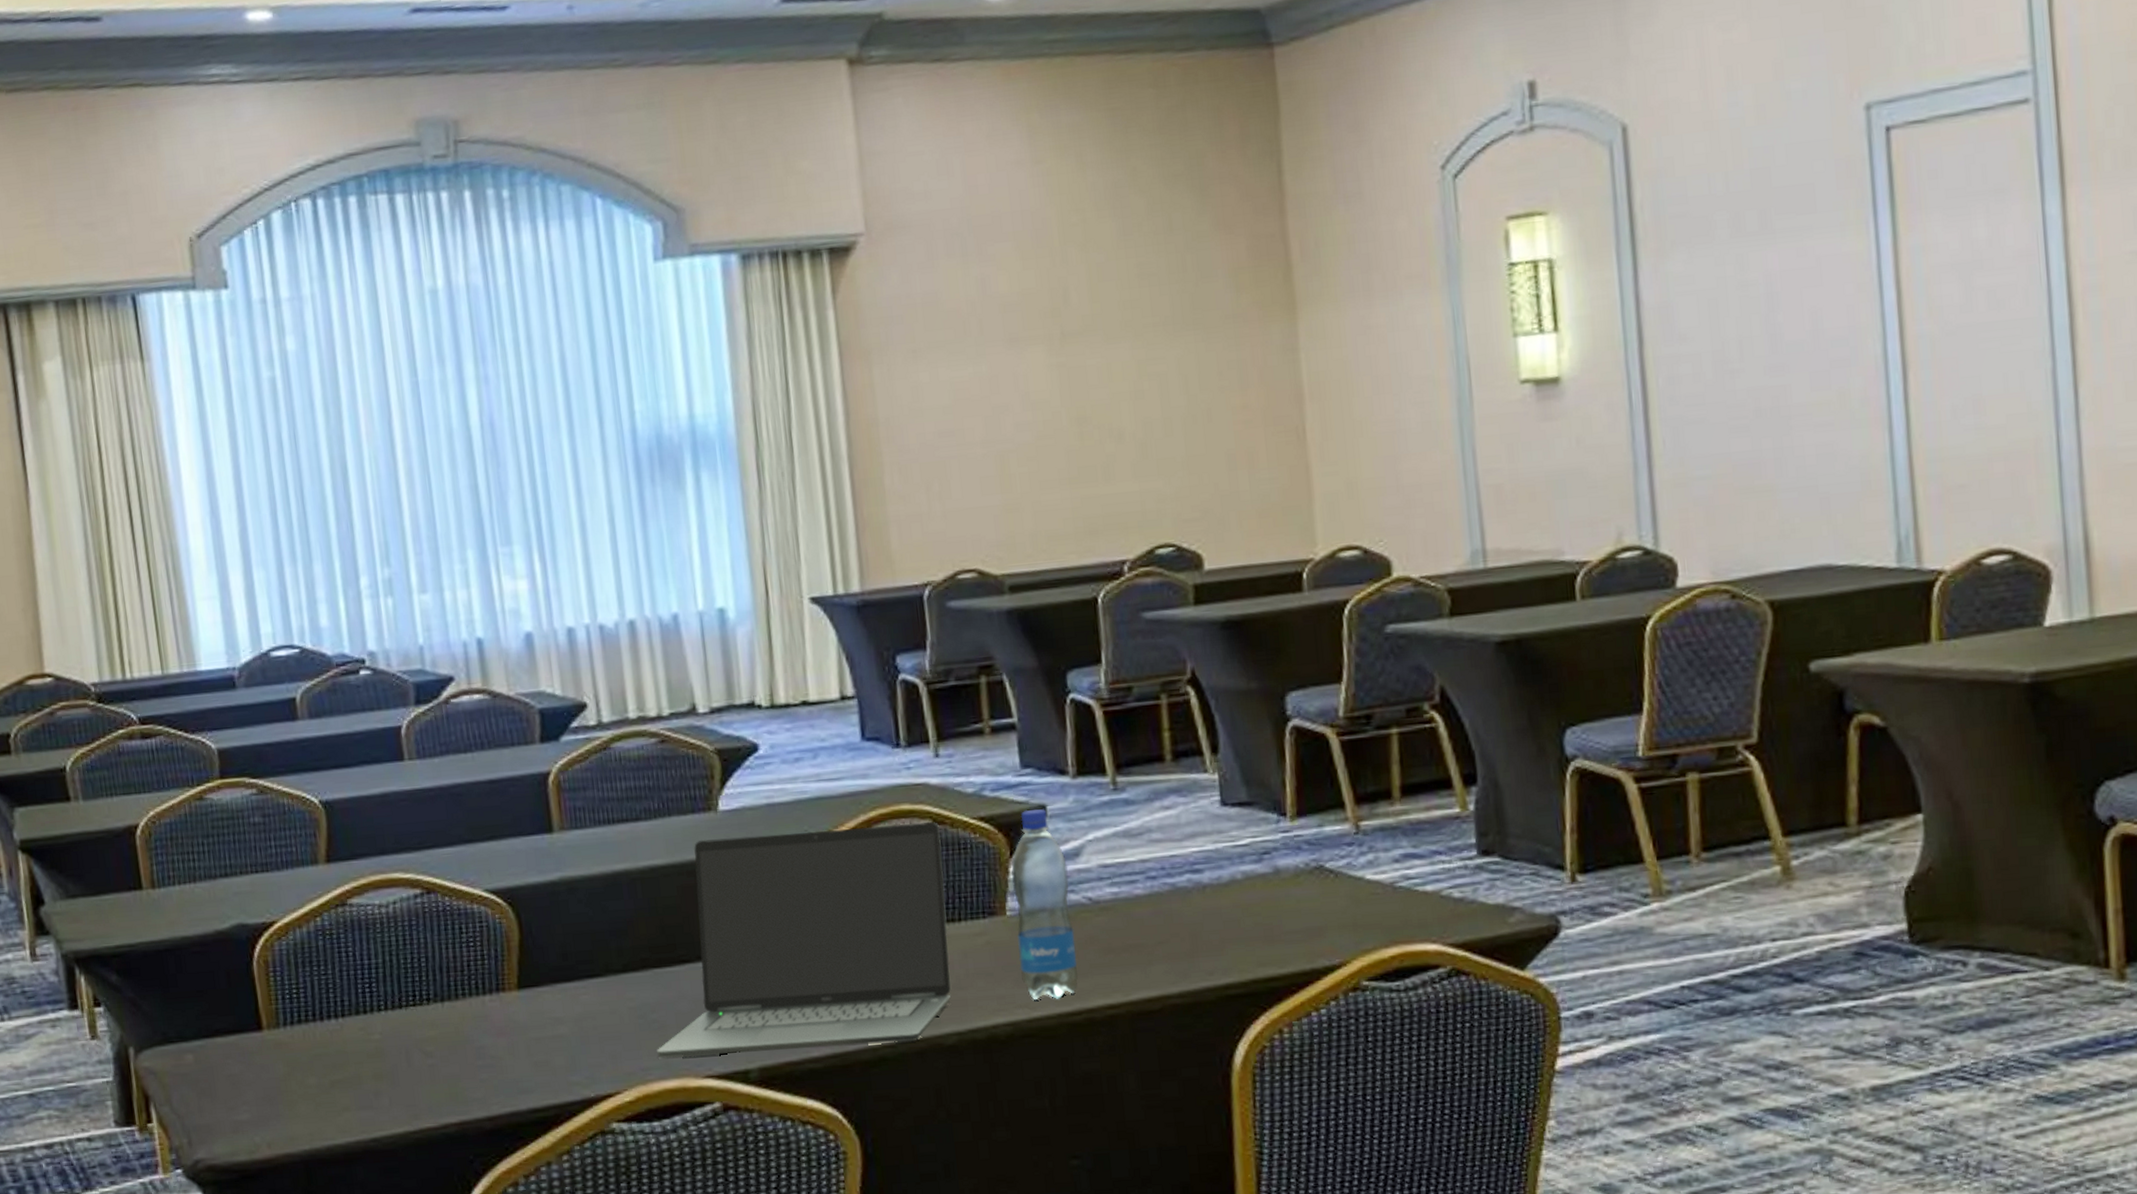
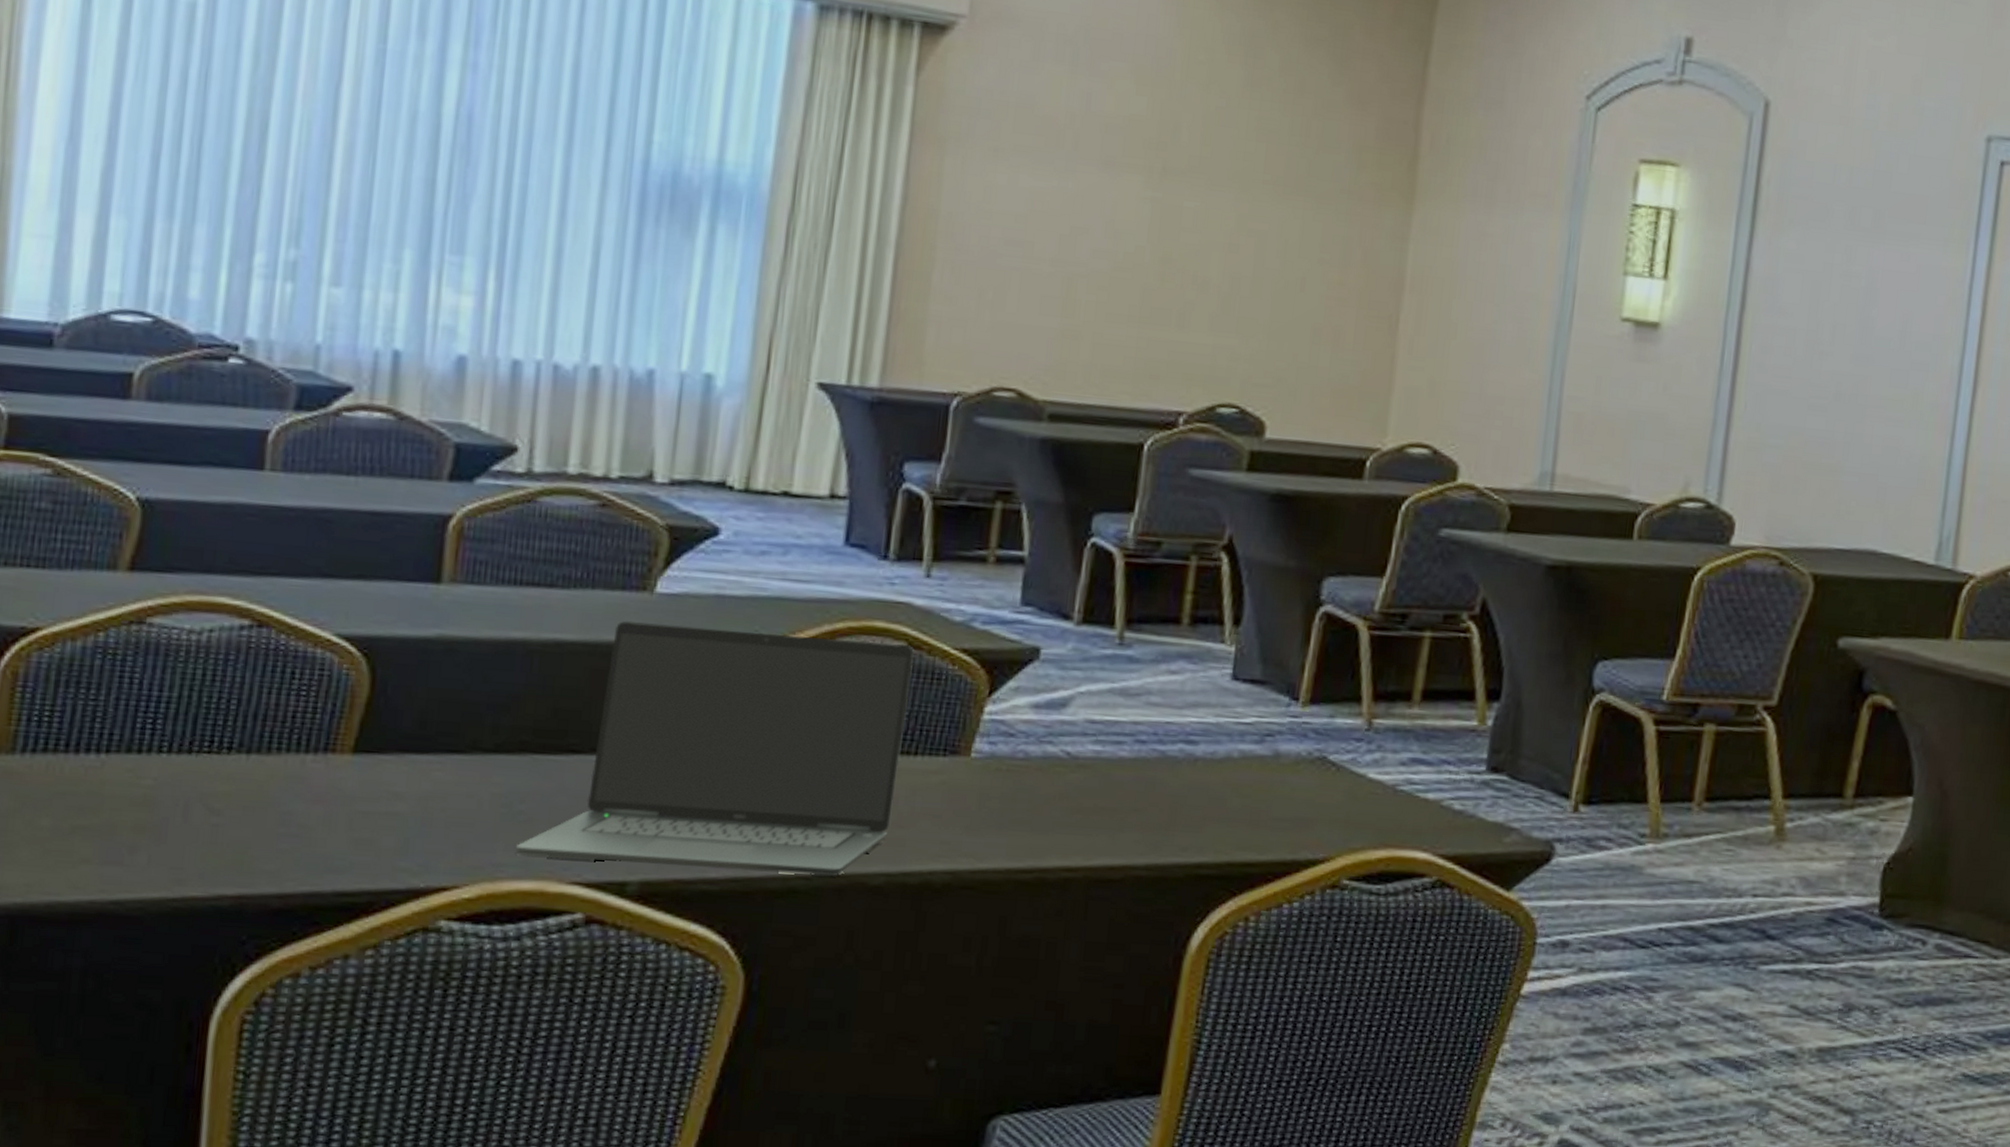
bottle: present [1011,809,1078,1000] -> none [973,649,1051,853]

